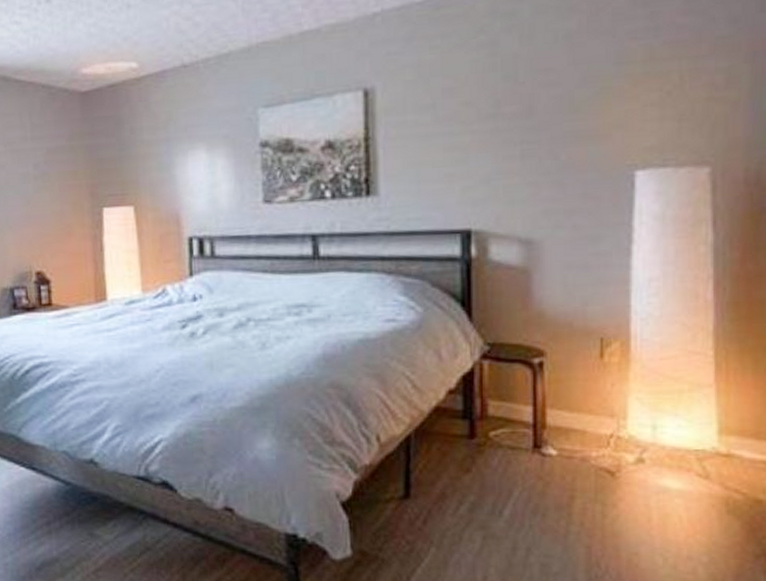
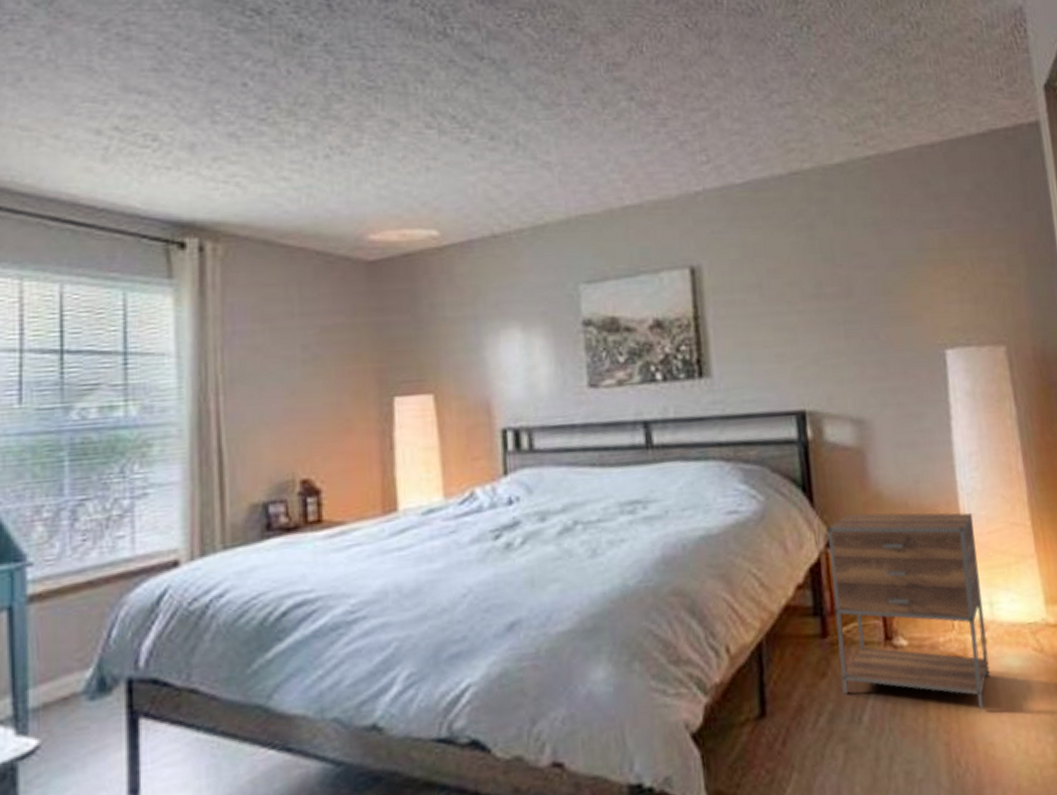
nightstand: none [483,329,645,523] -> present [827,512,991,710]

